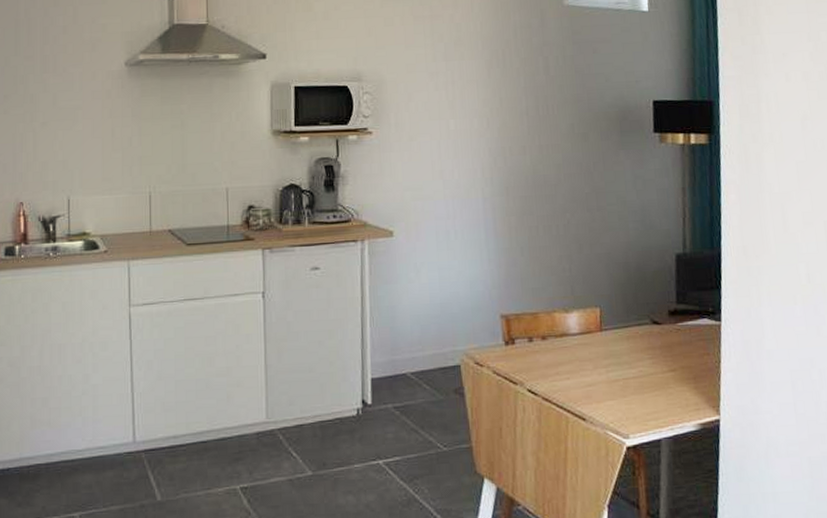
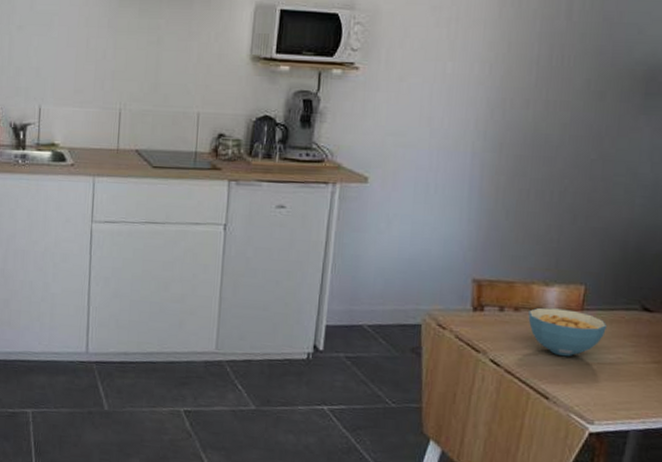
cereal bowl: none [555,332,625,377] -> present [528,307,606,357]

